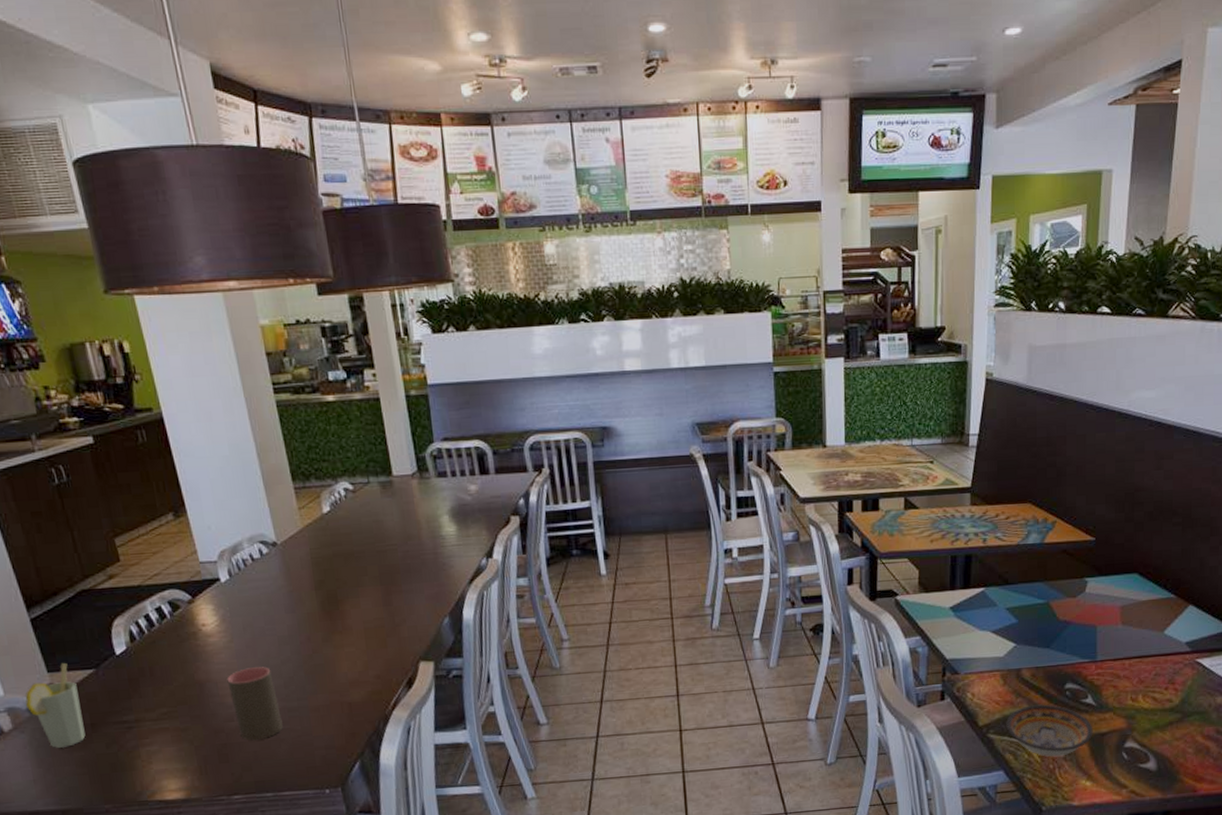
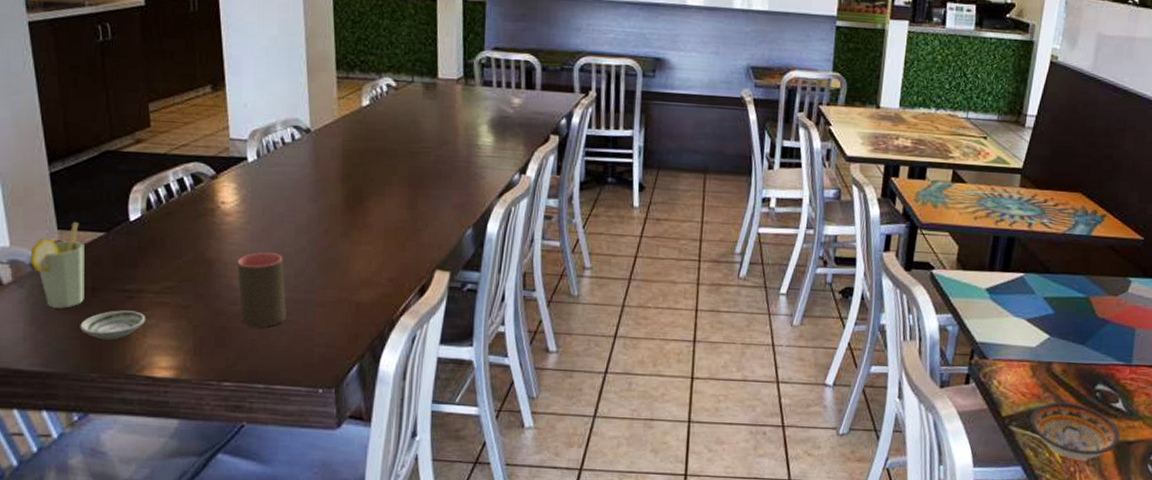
saucer: none [85,740,148,772] -> present [80,310,145,340]

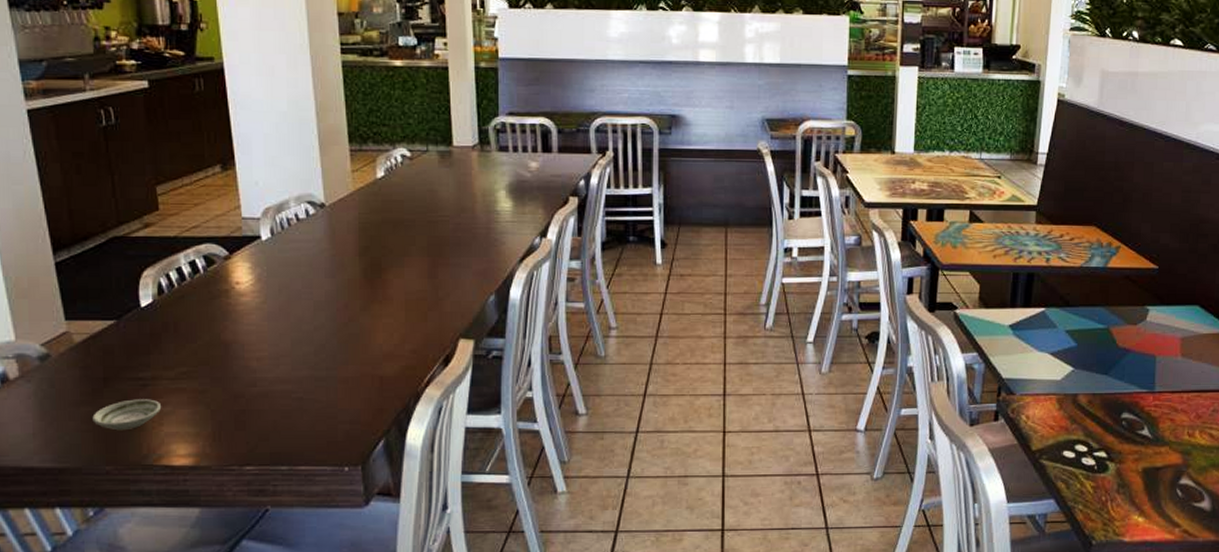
cup: present [29,221,85,308] -> none [36,310,96,401]
cup: present [237,252,286,328] -> none [254,332,308,409]
bowl: present [1030,401,1120,460] -> none [1060,431,1148,489]

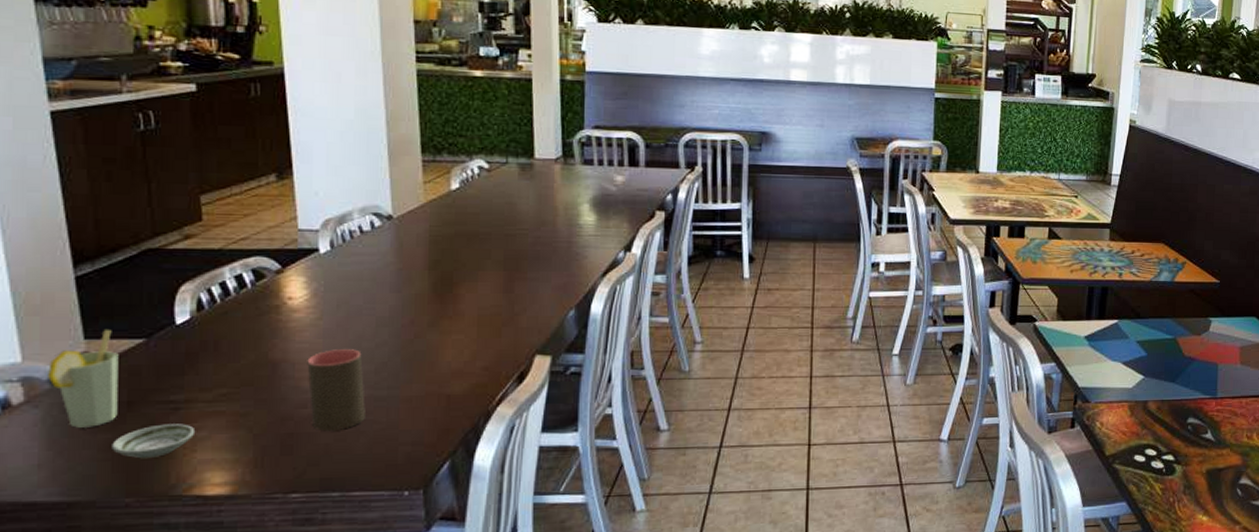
cup: none [36,310,96,401] -> present [46,329,119,428]
cup: none [254,332,308,409] -> present [307,349,366,432]

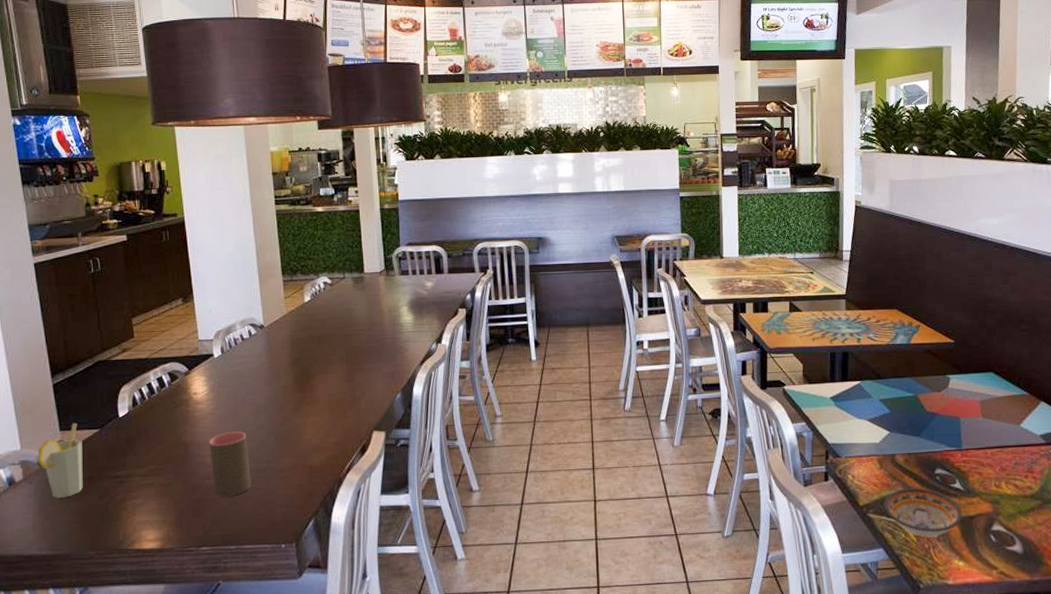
saucer: present [112,424,194,459] -> none [80,493,134,521]
bowl: none [1131,436,1211,491] -> present [884,487,963,537]

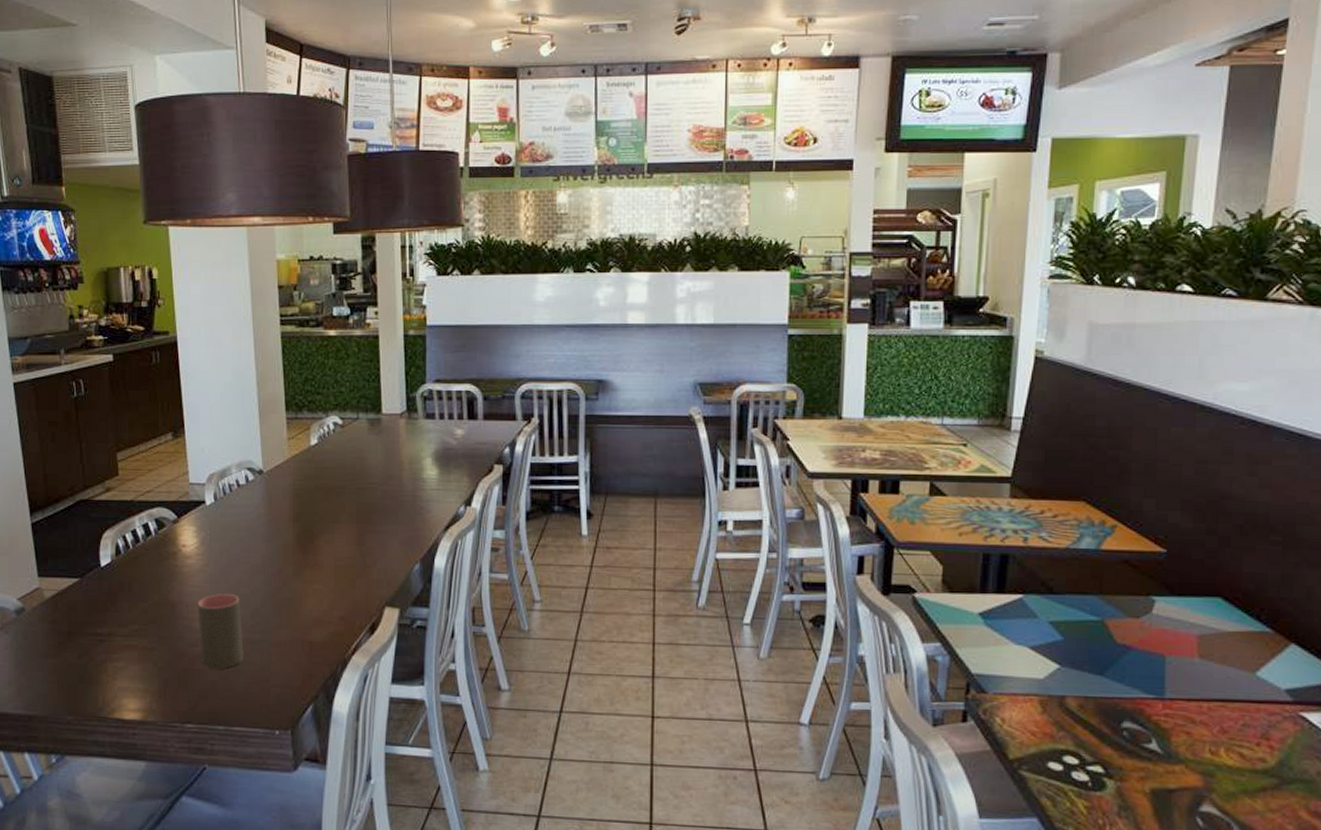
cup: present [36,422,83,498] -> none [13,568,61,653]
bowl: present [884,487,963,537] -> none [1043,741,1158,811]

